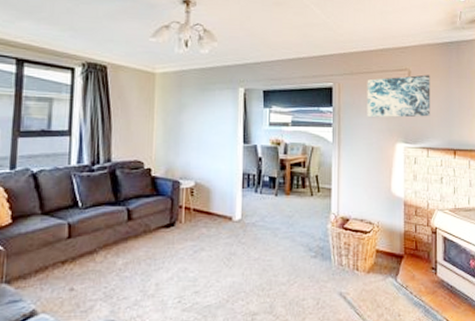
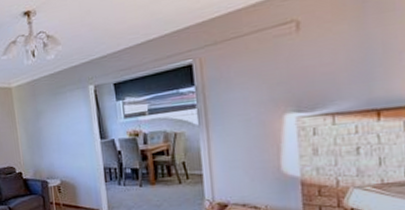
wall art: present [367,74,431,118] -> none [236,19,335,91]

